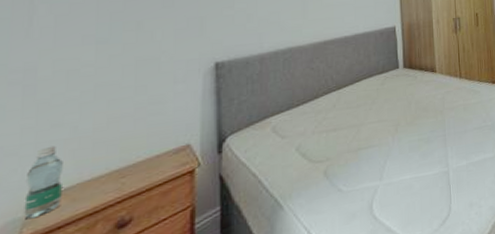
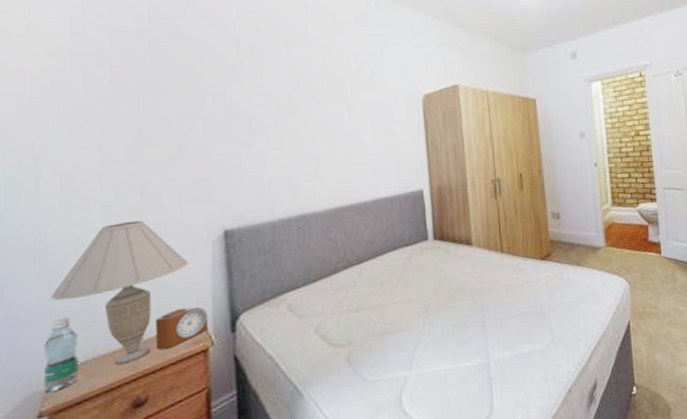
table lamp: none [37,54,180,190] -> present [50,220,189,366]
alarm clock: none [143,132,196,173] -> present [155,307,209,350]

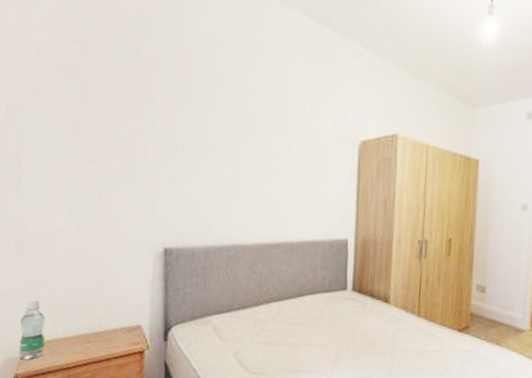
table lamp: present [50,220,189,366] -> none [26,226,133,350]
alarm clock: present [155,307,209,350] -> none [103,311,146,344]

